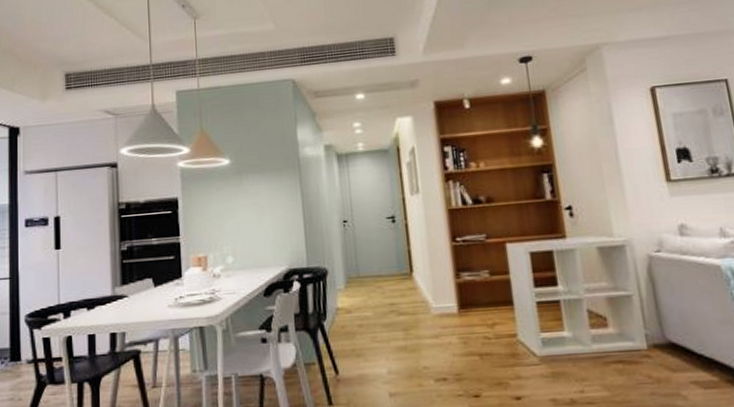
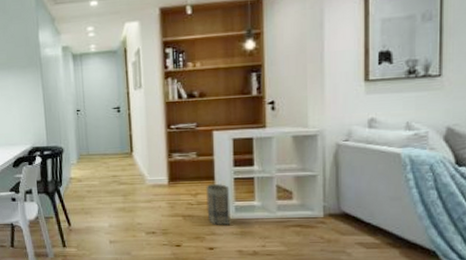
basket: none [504,310,539,365] -> present [206,184,231,225]

